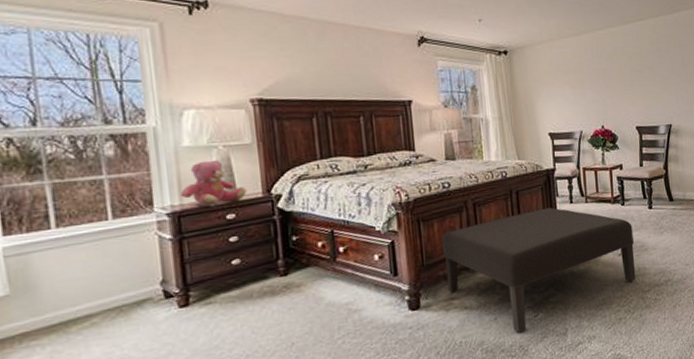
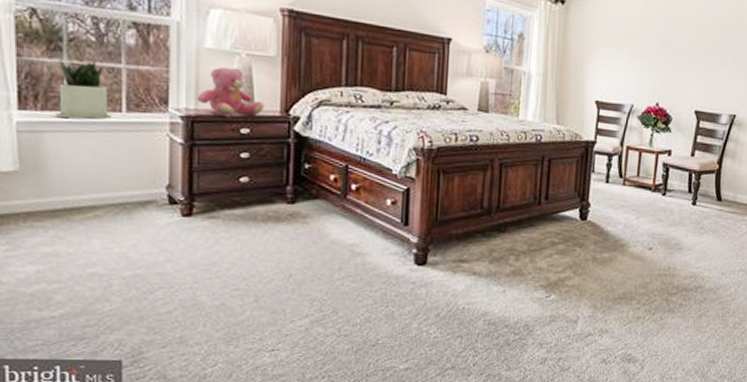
planter: none [41,177,100,237] -> present [55,60,113,121]
ottoman: present [442,207,636,333] -> none [459,183,670,311]

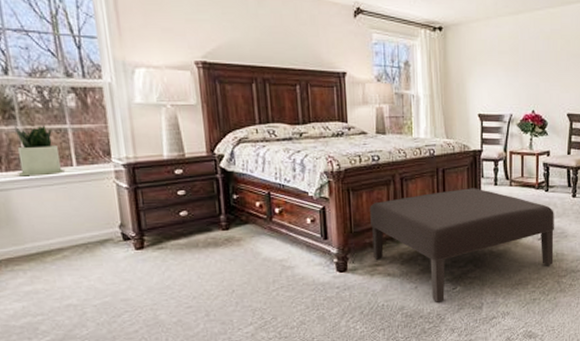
teddy bear: present [196,67,264,118] -> none [134,118,193,162]
ottoman: none [459,183,670,311] -> present [370,188,555,302]

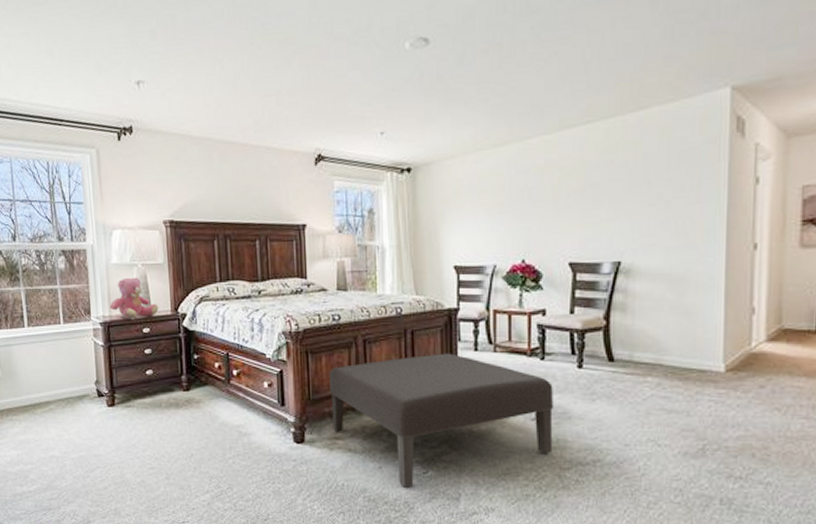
planter: present [15,125,66,177] -> none [19,286,55,333]
teddy bear: none [134,118,193,162] -> present [109,277,159,320]

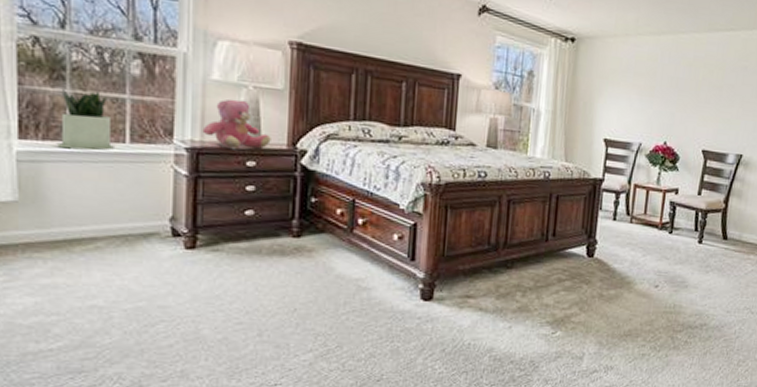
planter: none [19,286,55,333] -> present [57,90,116,151]
ottoman: present [329,353,555,488] -> none [465,220,676,347]

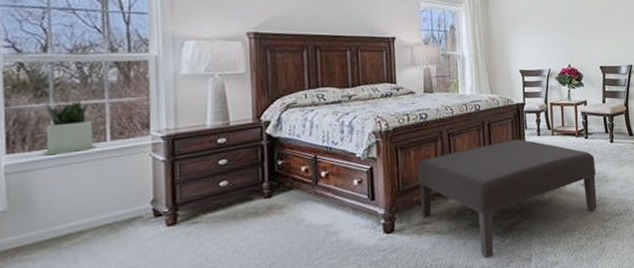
teddy bear: present [202,99,271,151] -> none [176,87,238,132]
ottoman: none [465,220,676,347] -> present [418,139,597,257]

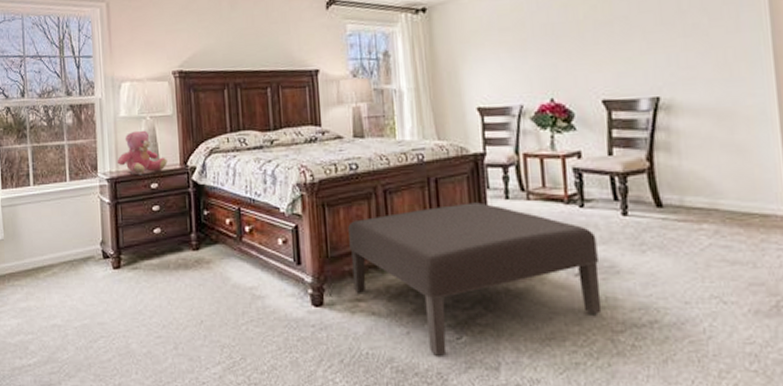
planter: present [42,101,98,156] -> none [24,142,61,192]
teddy bear: none [176,87,238,132] -> present [117,130,167,176]

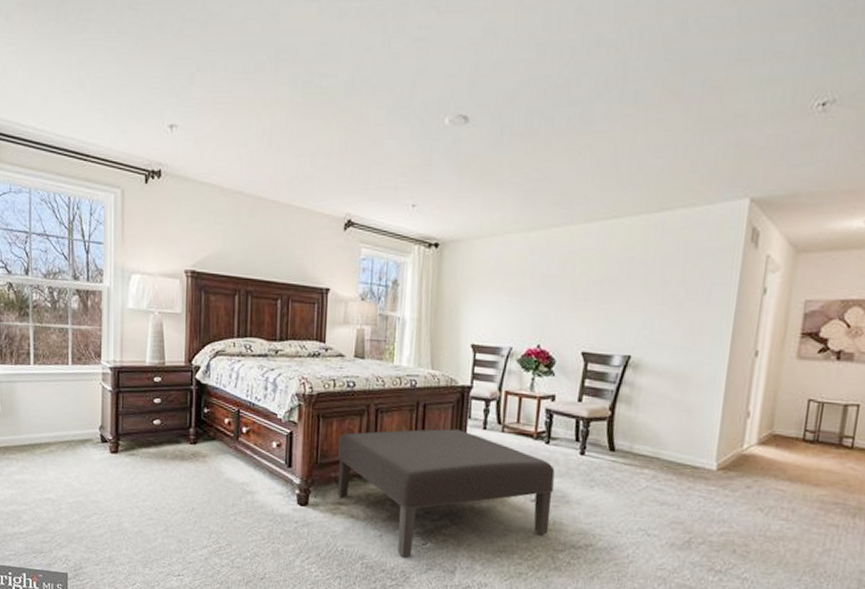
teddy bear: present [117,130,167,176] -> none [121,324,172,368]

